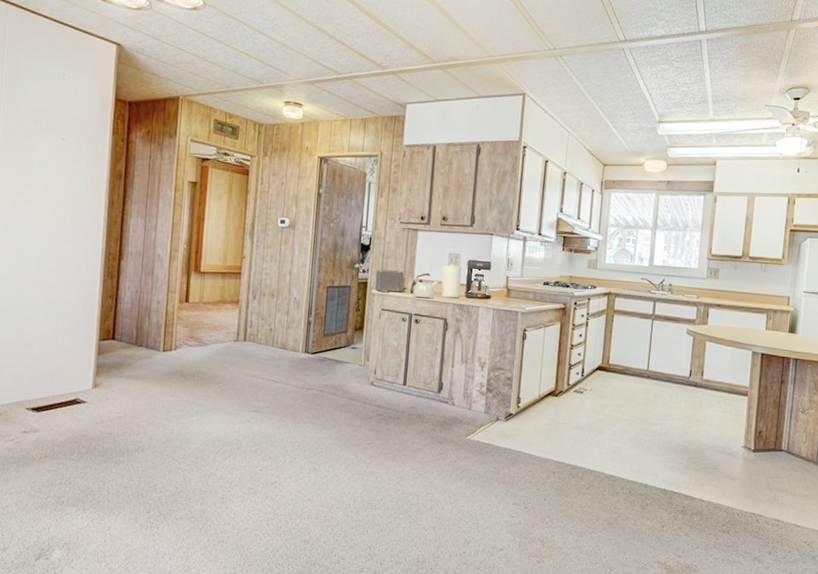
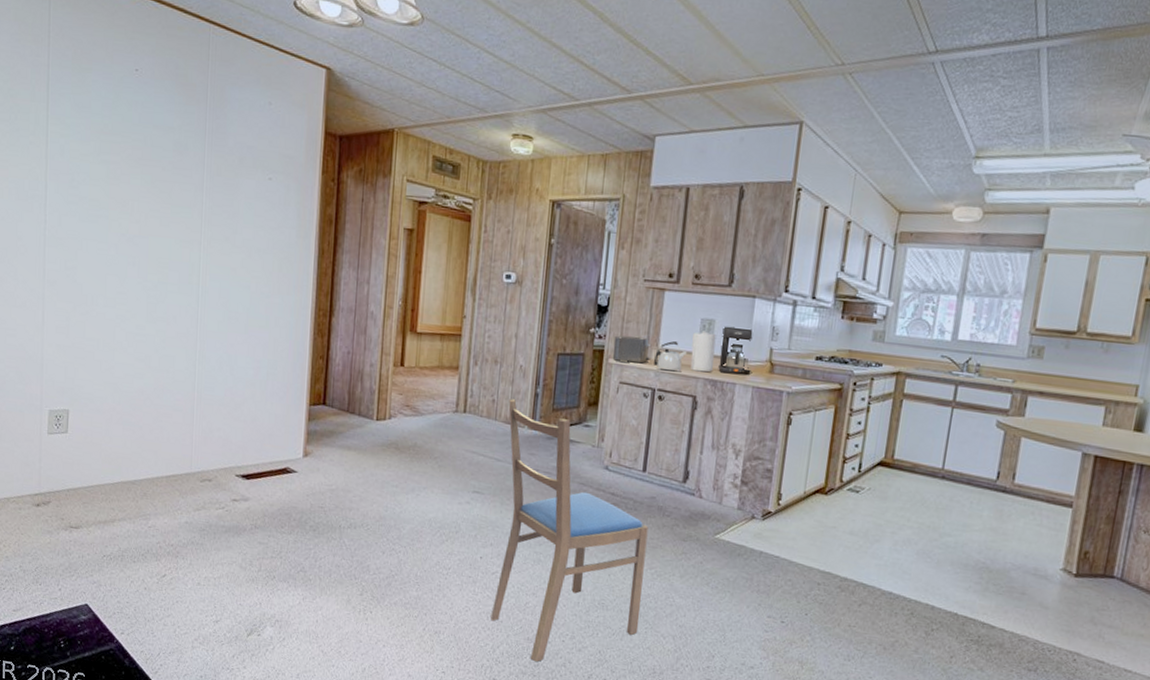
dining chair: none [270,327,410,562] -> present [491,399,648,663]

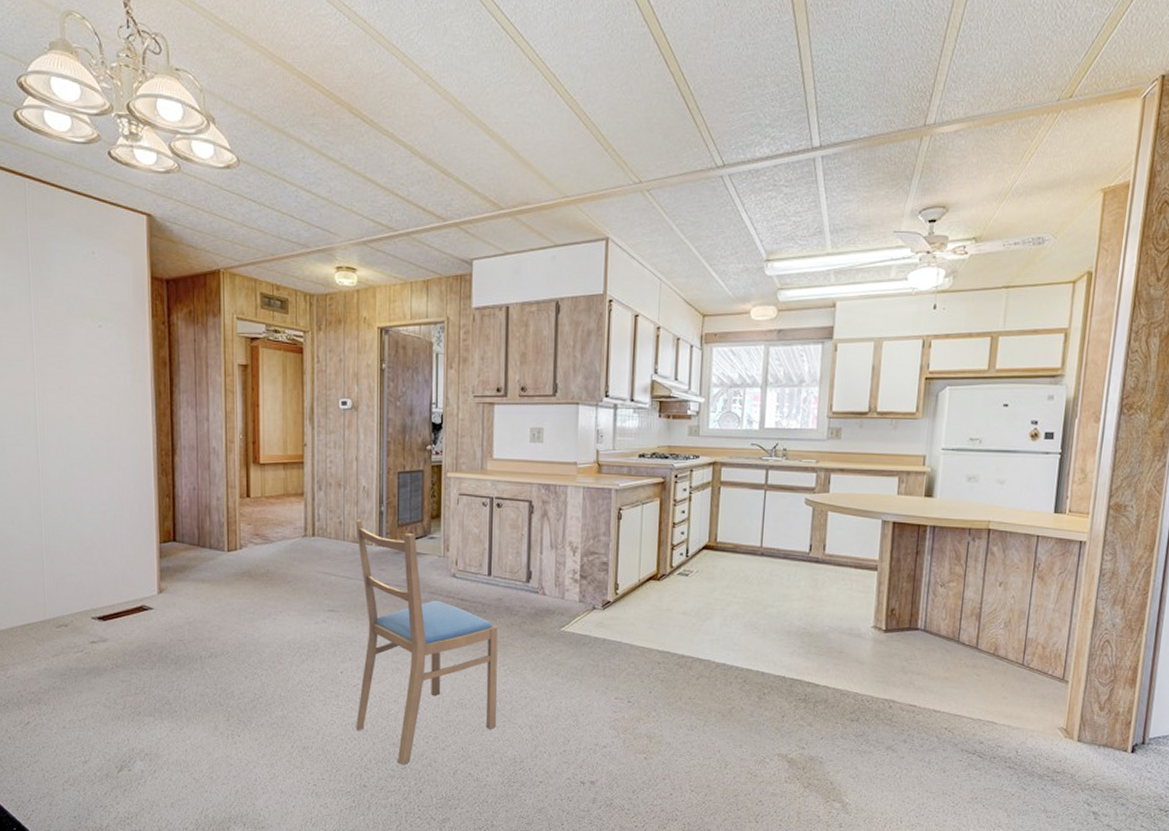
toaster: present [612,335,651,364] -> none [450,449,485,476]
kettle: present [654,341,687,372] -> none [490,451,520,480]
paper towel holder: present [690,330,716,373] -> none [523,439,546,478]
coffee maker: present [718,326,753,375] -> none [550,433,581,477]

